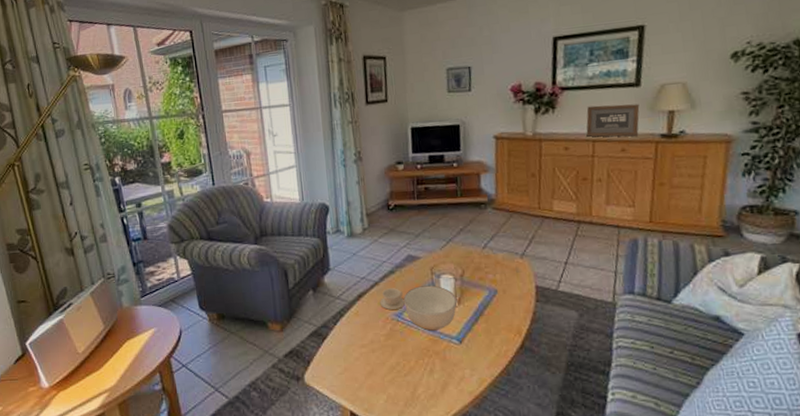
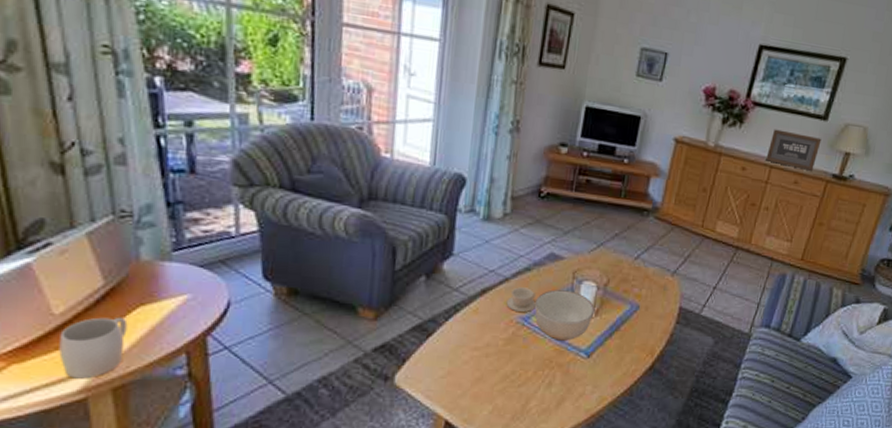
mug: none [84,350,122,399] -> present [59,317,128,379]

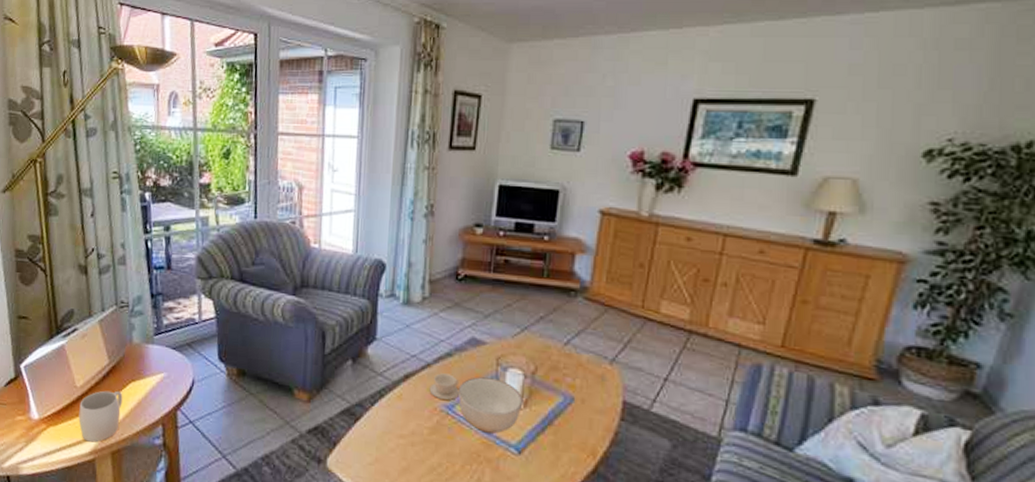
picture frame: present [766,129,822,171] -> none [717,191,792,237]

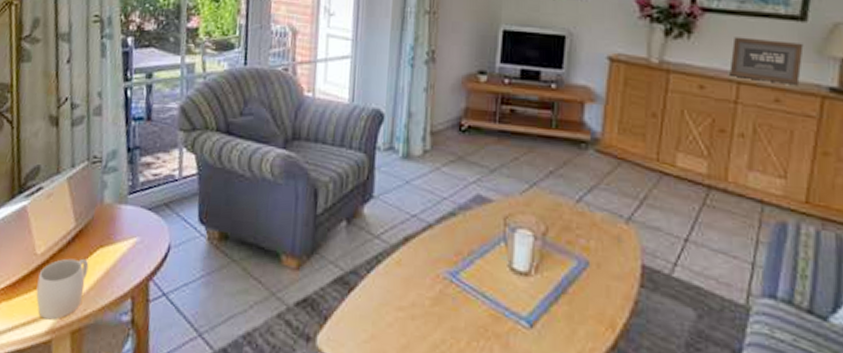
teacup: present [429,373,459,400] -> none [431,235,464,266]
bowl: present [458,377,523,434] -> none [463,239,534,304]
picture frame: none [717,191,792,237] -> present [729,37,804,85]

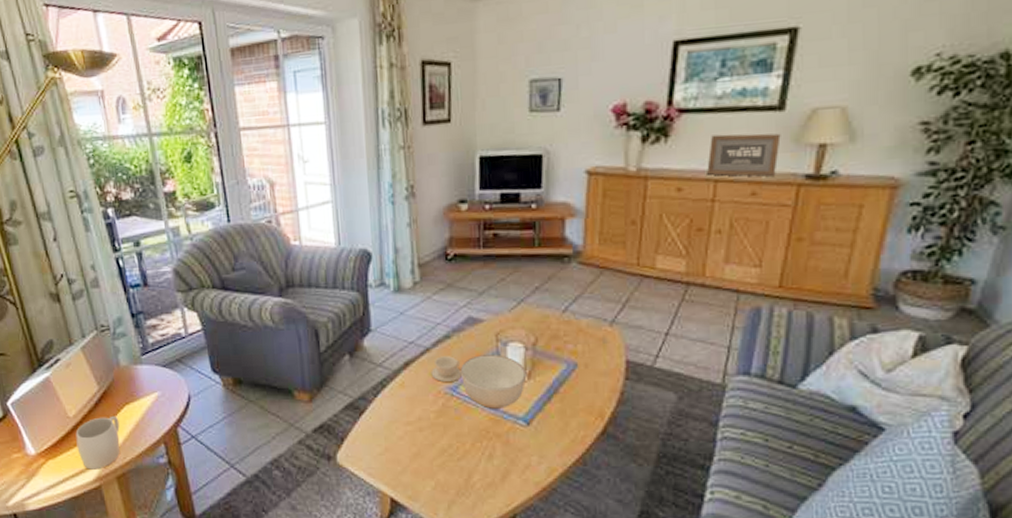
teacup: none [431,235,464,266] -> present [431,356,462,382]
bowl: none [463,239,534,304] -> present [461,354,527,409]

